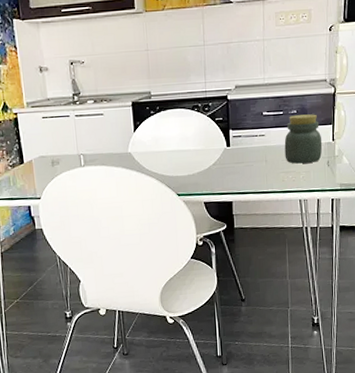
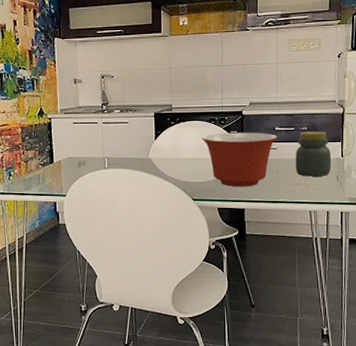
mixing bowl: none [184,118,266,179] -> present [202,132,278,187]

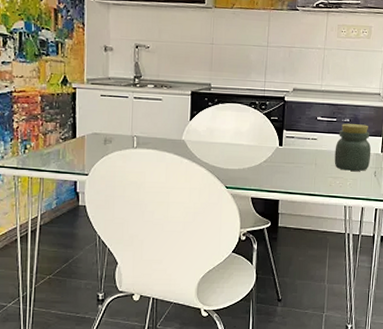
mixing bowl: present [202,132,278,187] -> none [240,118,319,178]

